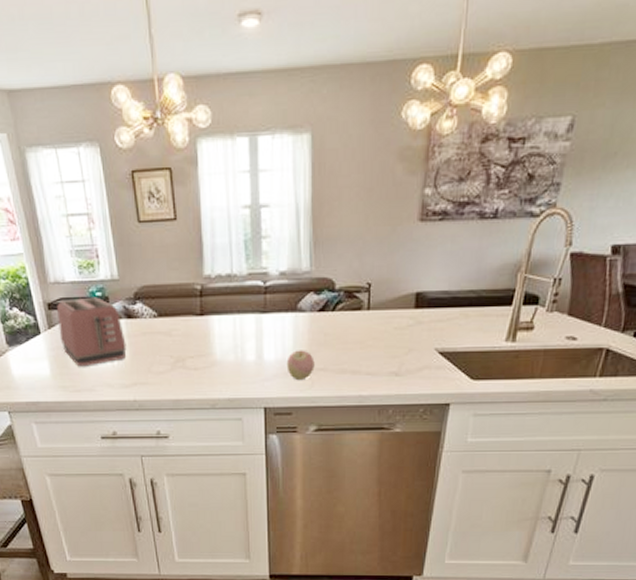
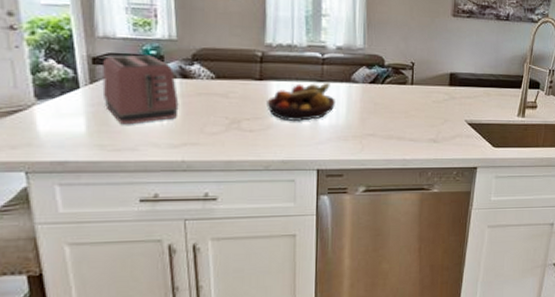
fruit bowl: none [209,313,280,358] -> present [267,82,335,122]
apple: present [286,350,315,379] -> none [339,117,365,144]

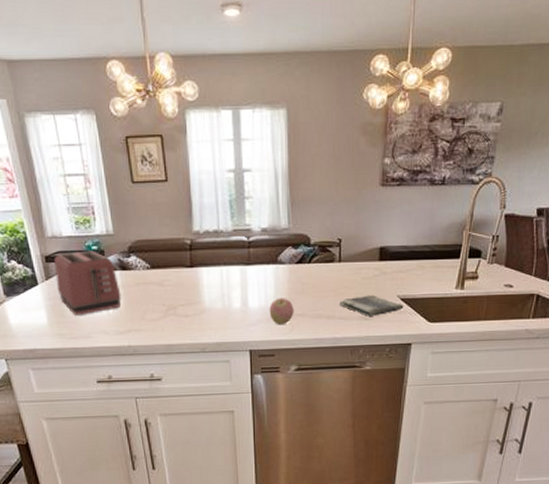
fruit bowl: present [267,82,335,122] -> none [199,265,263,306]
apple: none [339,117,365,144] -> present [269,298,294,324]
dish towel: none [410,119,471,139] -> present [340,295,404,316]

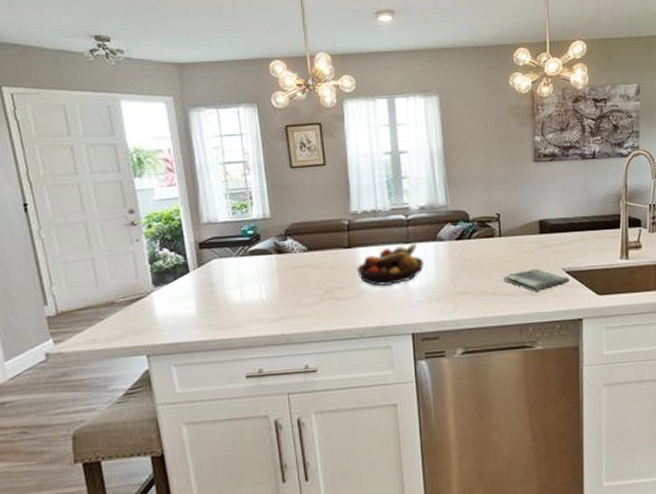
toaster: present [54,250,121,315] -> none [208,235,276,303]
fruit bowl: none [199,265,263,306] -> present [357,243,424,287]
apple: present [269,298,294,324] -> none [430,276,457,304]

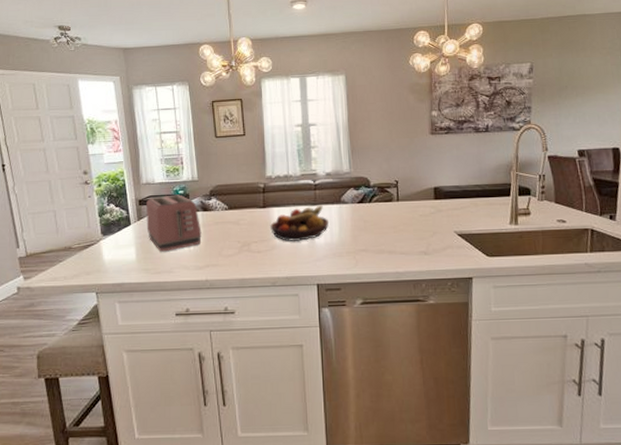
toaster: none [208,235,276,303] -> present [146,194,202,252]
dish towel: present [503,269,571,292] -> none [400,231,462,251]

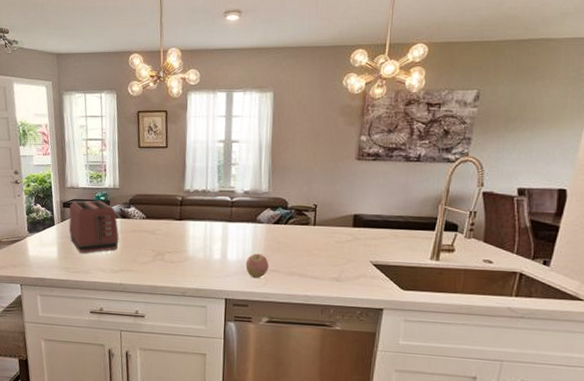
fruit bowl: present [270,205,329,242] -> none [184,222,242,257]
apple: none [334,234,358,259] -> present [245,253,269,278]

